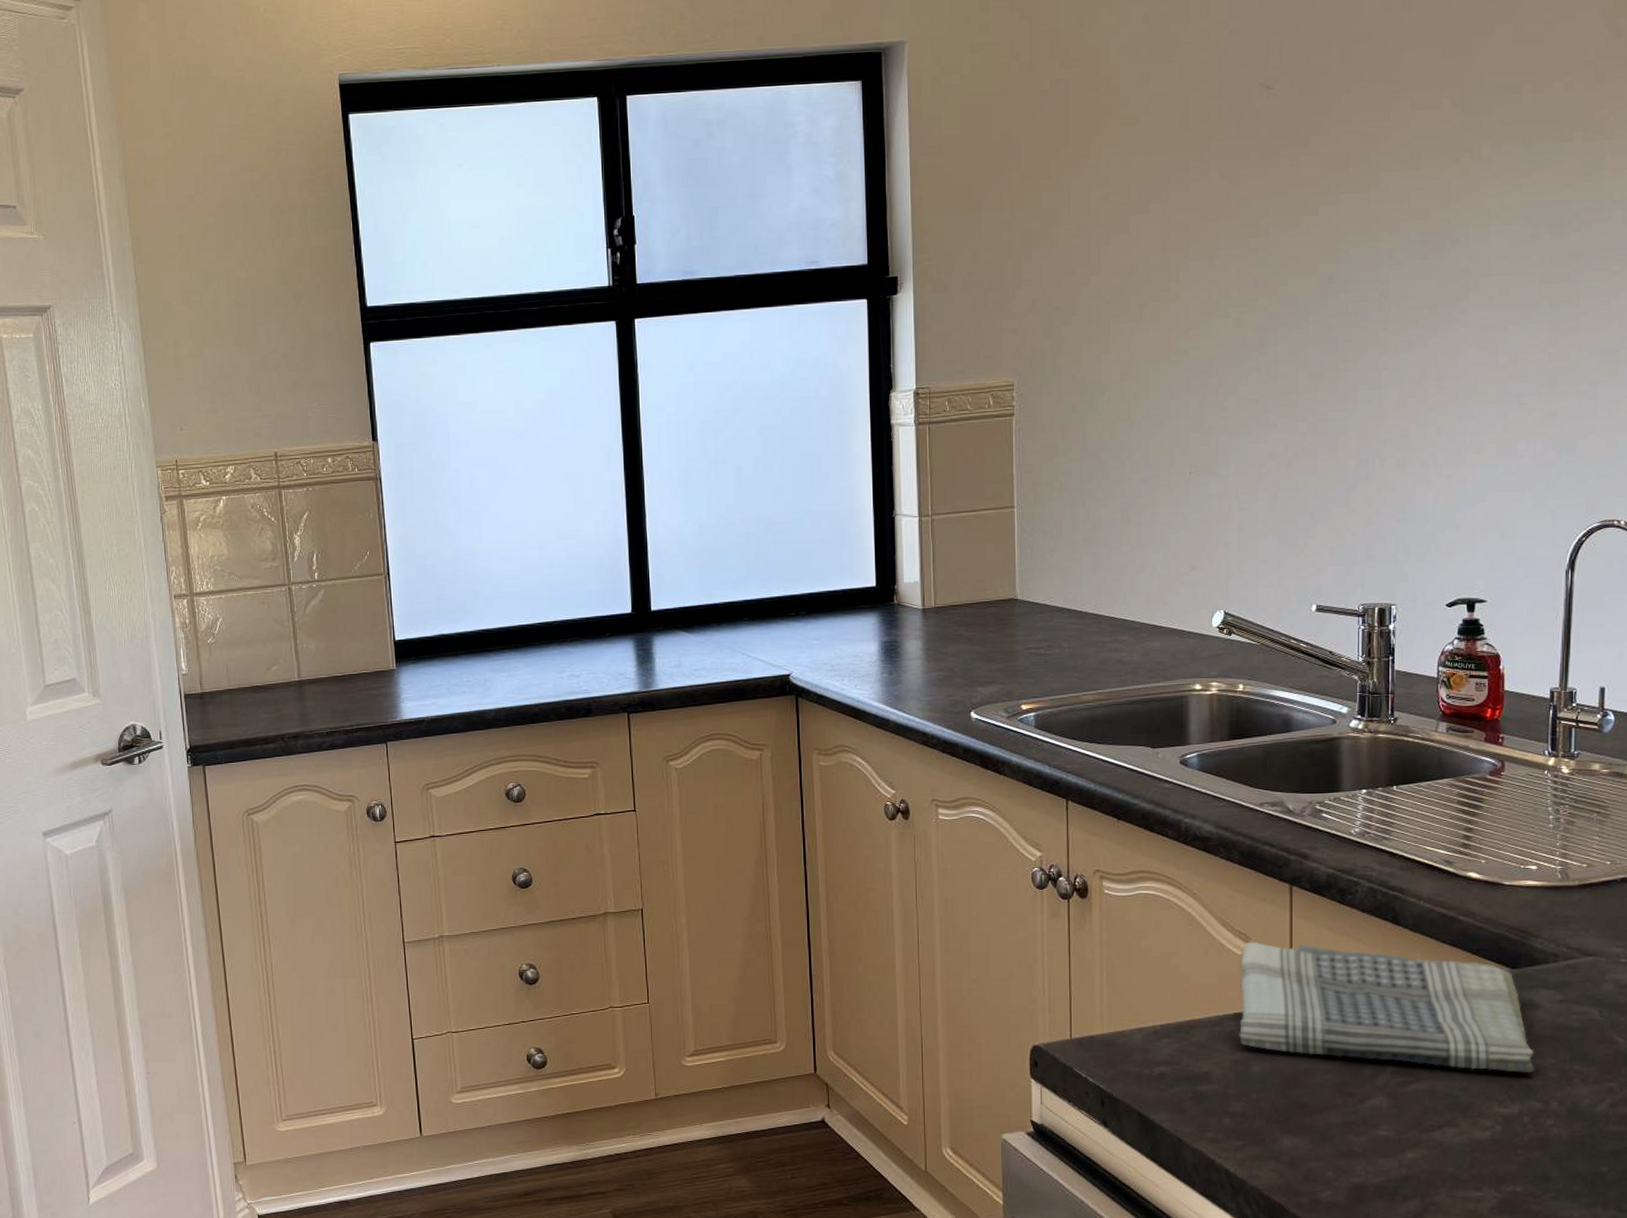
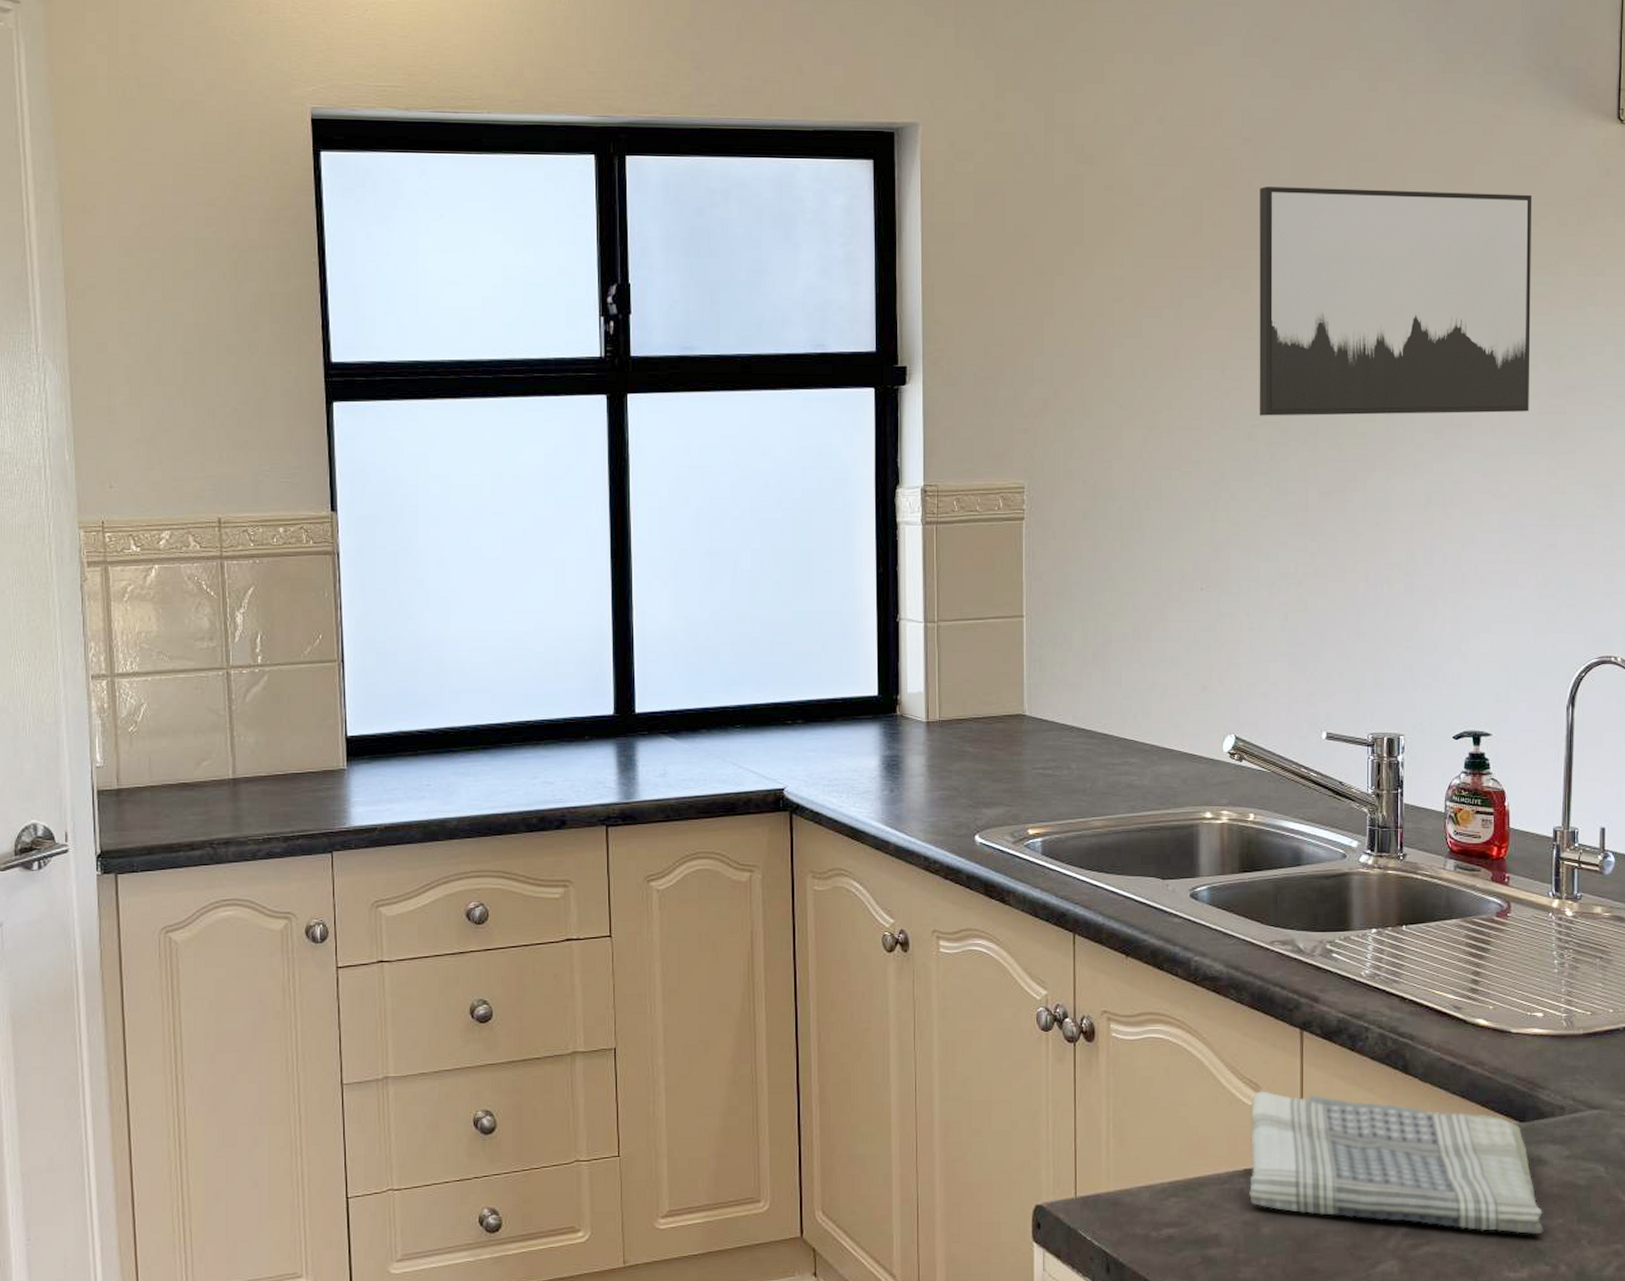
wall art: none [1247,62,1536,303] -> present [1259,187,1532,416]

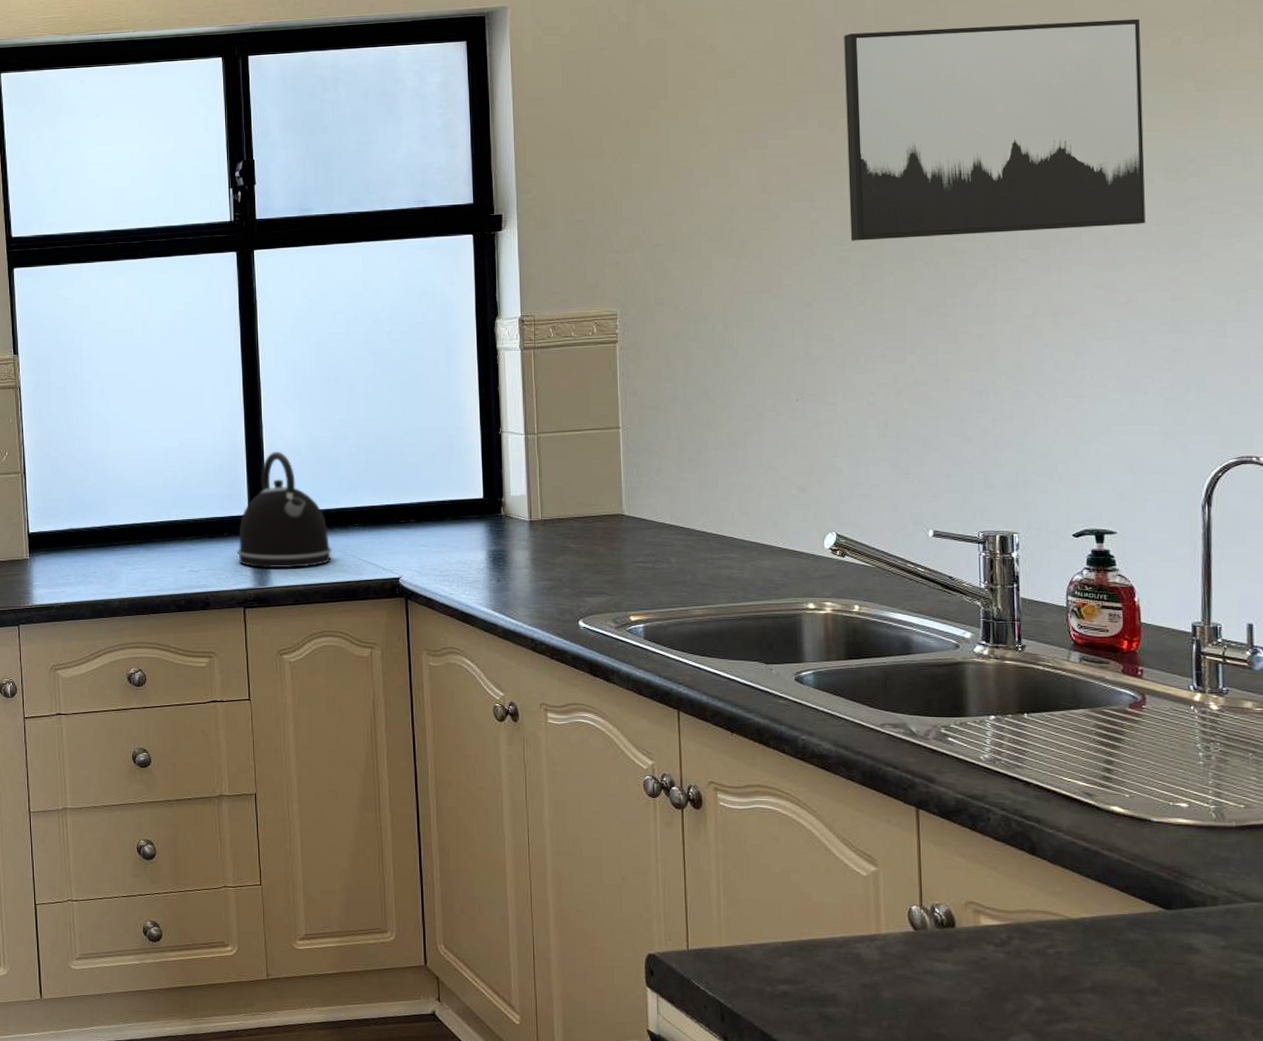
kettle: none [599,638,709,779] -> present [237,451,332,569]
dish towel: present [1249,1091,1544,1235] -> none [866,863,1198,1022]

